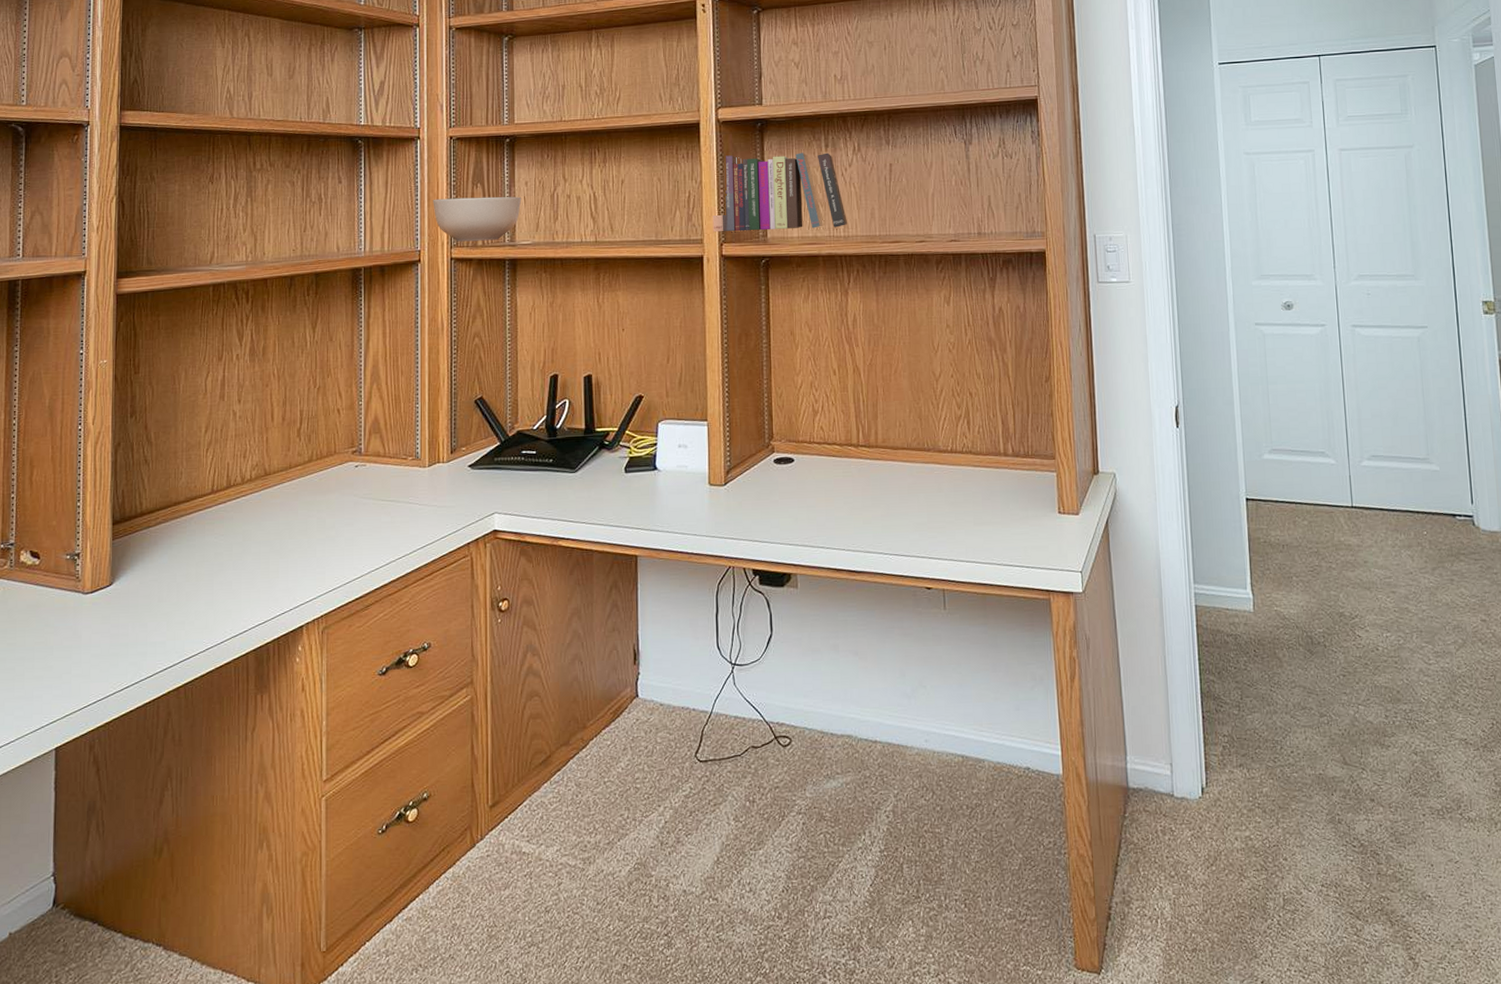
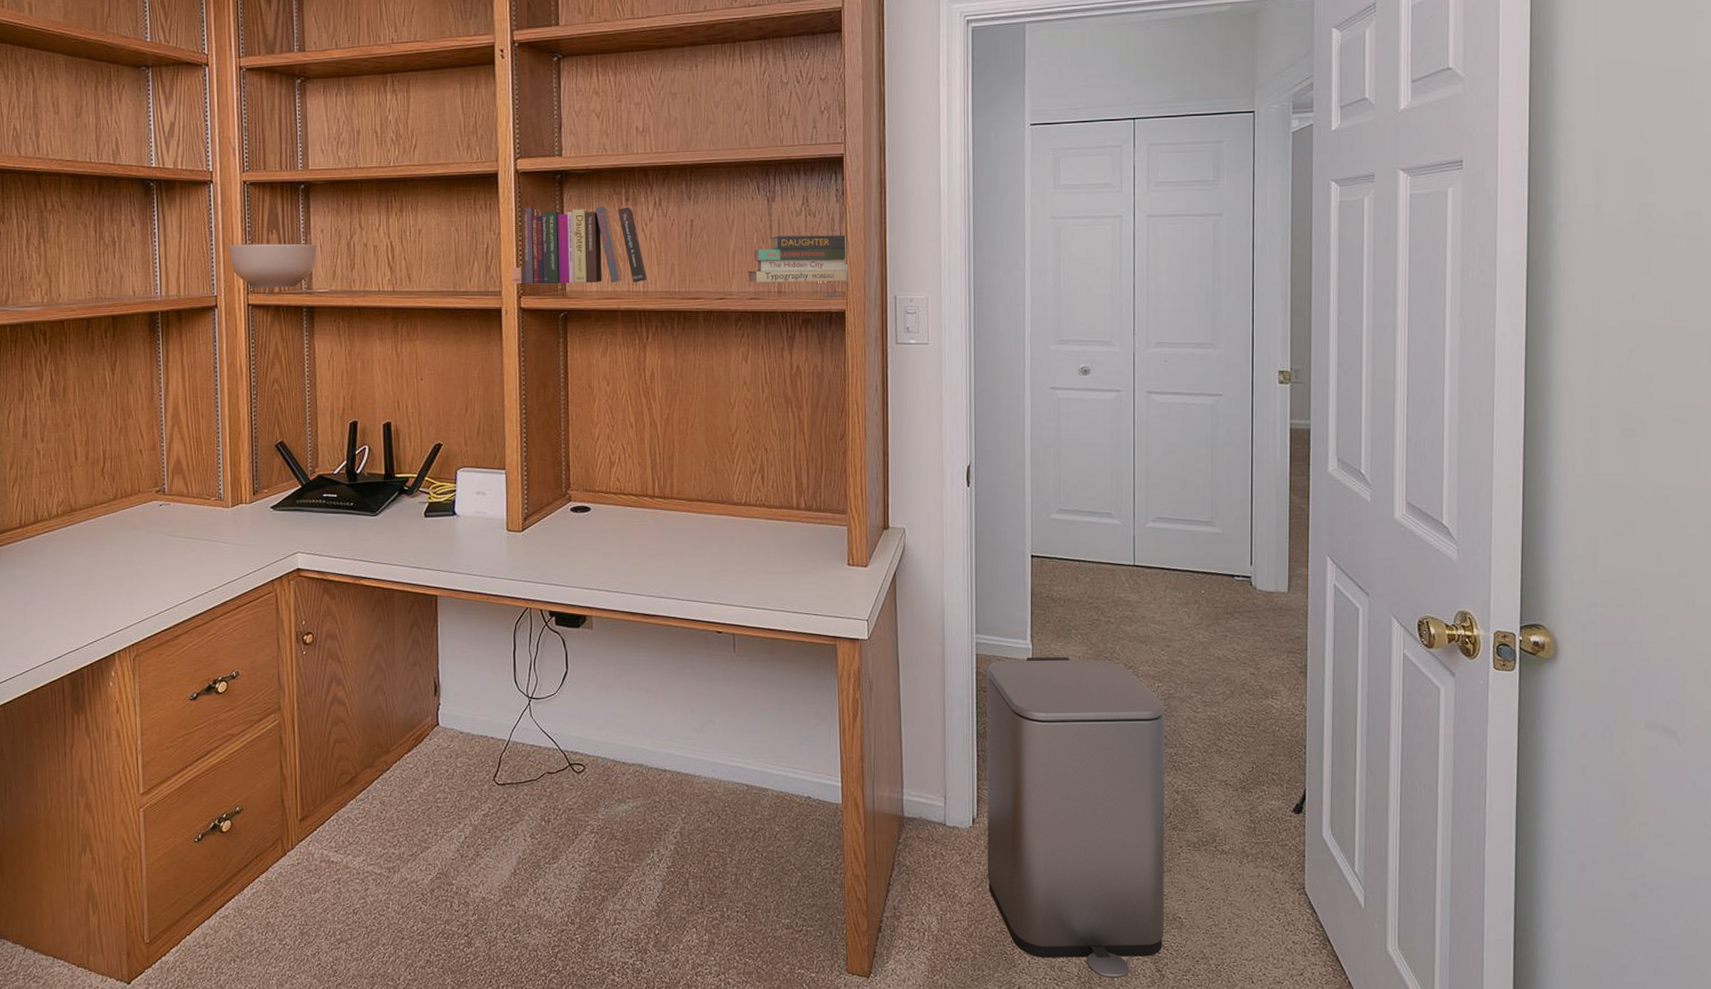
books: none [947,175,1048,225] -> present [748,235,849,283]
pedal bin: none [1207,606,1414,969] -> present [986,656,1165,979]

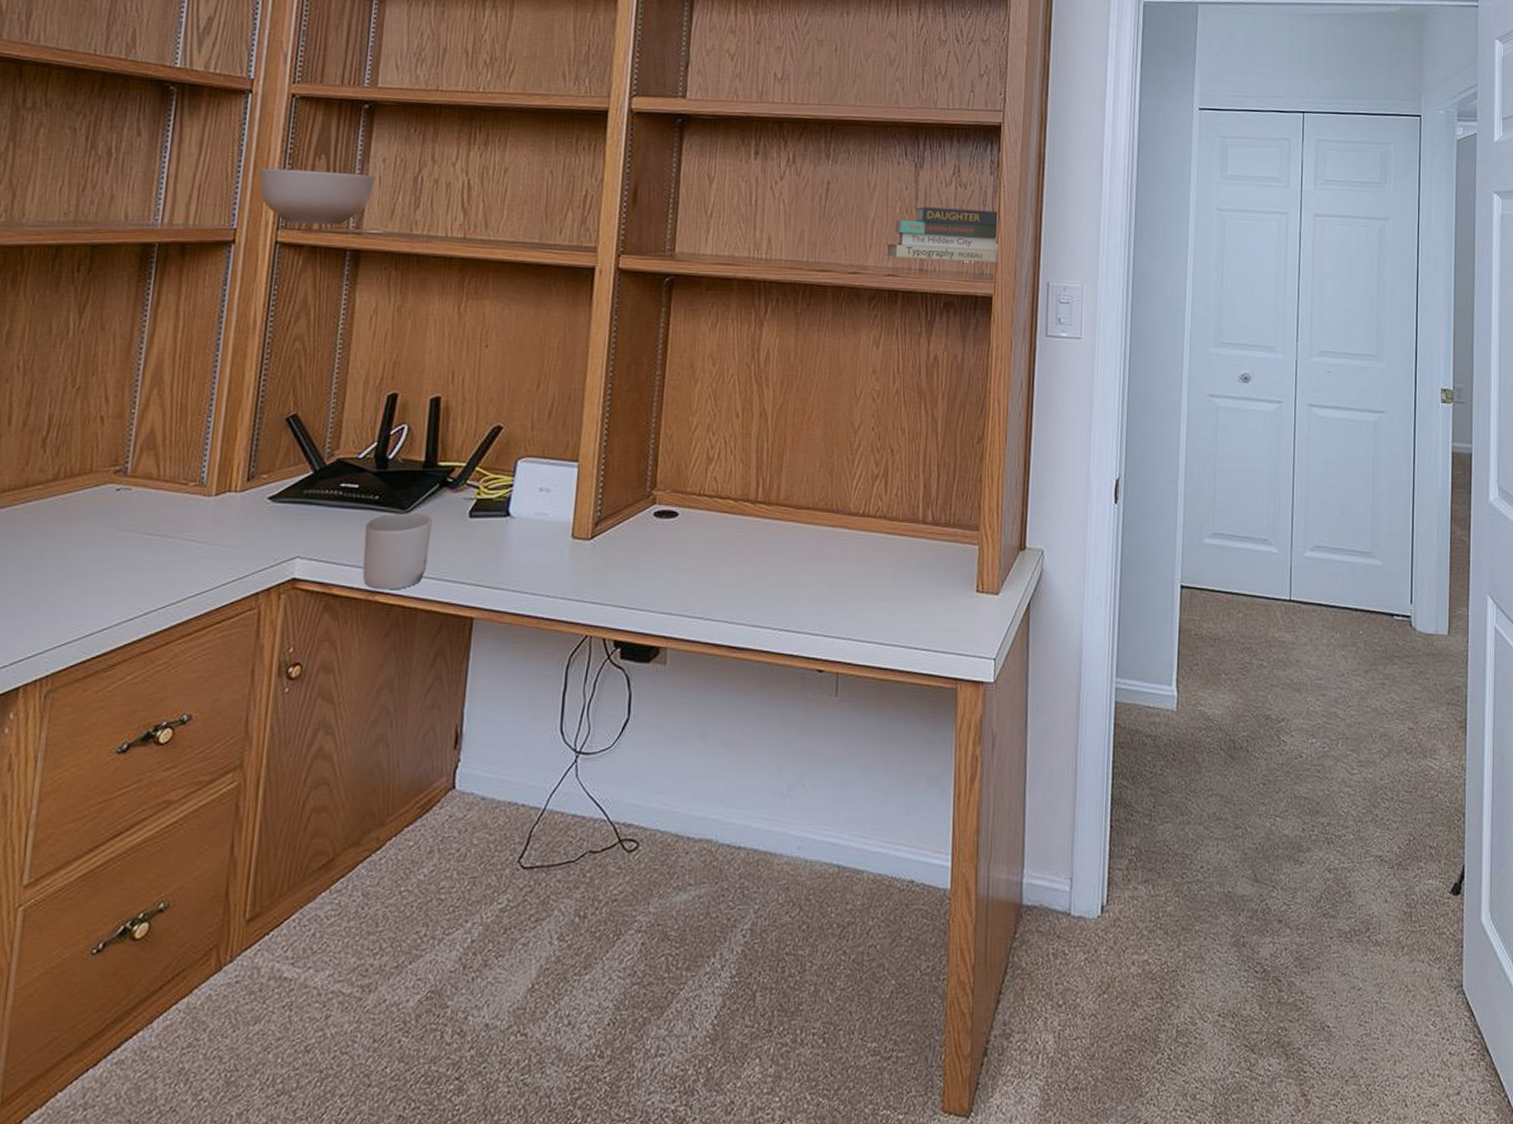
mug: none [347,515,397,576] -> present [362,513,432,590]
books: present [511,206,647,285] -> none [610,152,771,248]
pedal bin: present [986,656,1165,979] -> none [1115,705,1319,1107]

